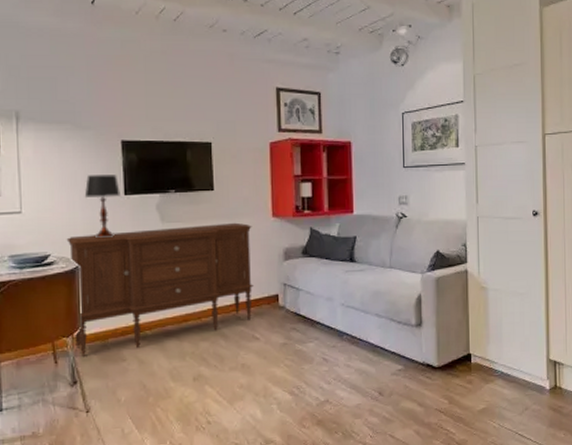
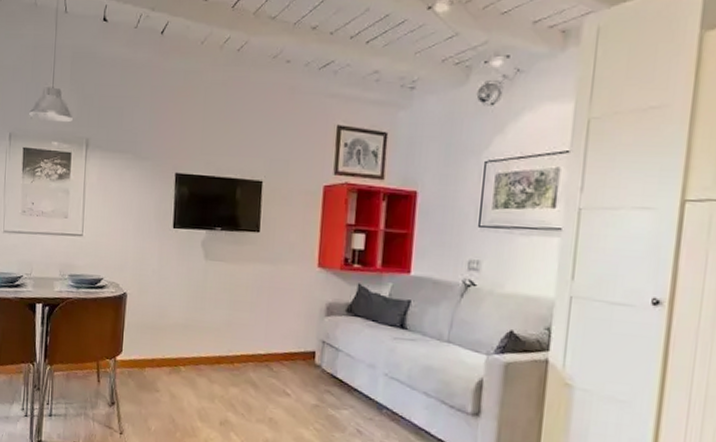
sideboard: present [66,222,254,358] -> none [116,263,295,381]
table lamp: present [84,175,120,239] -> none [137,205,170,269]

